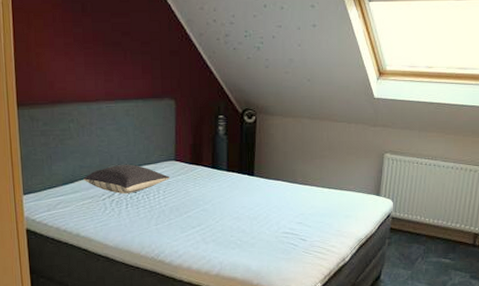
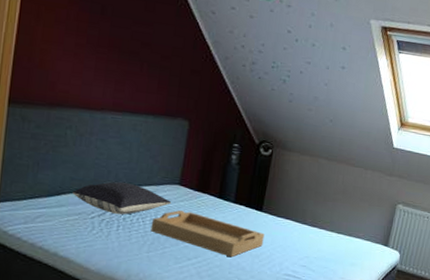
serving tray: none [155,183,259,222] -> present [150,209,265,258]

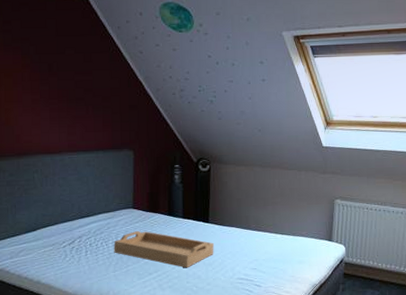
pillow: present [72,182,172,215] -> none [45,213,129,241]

